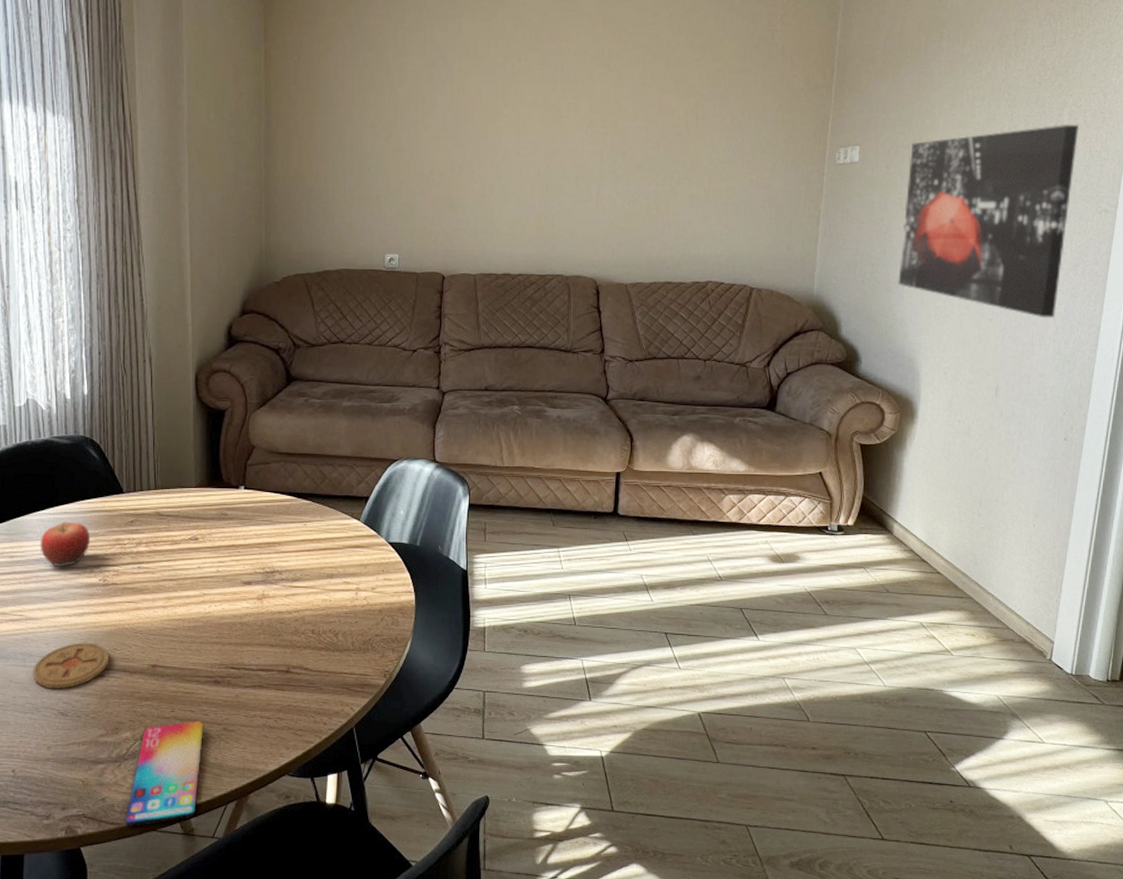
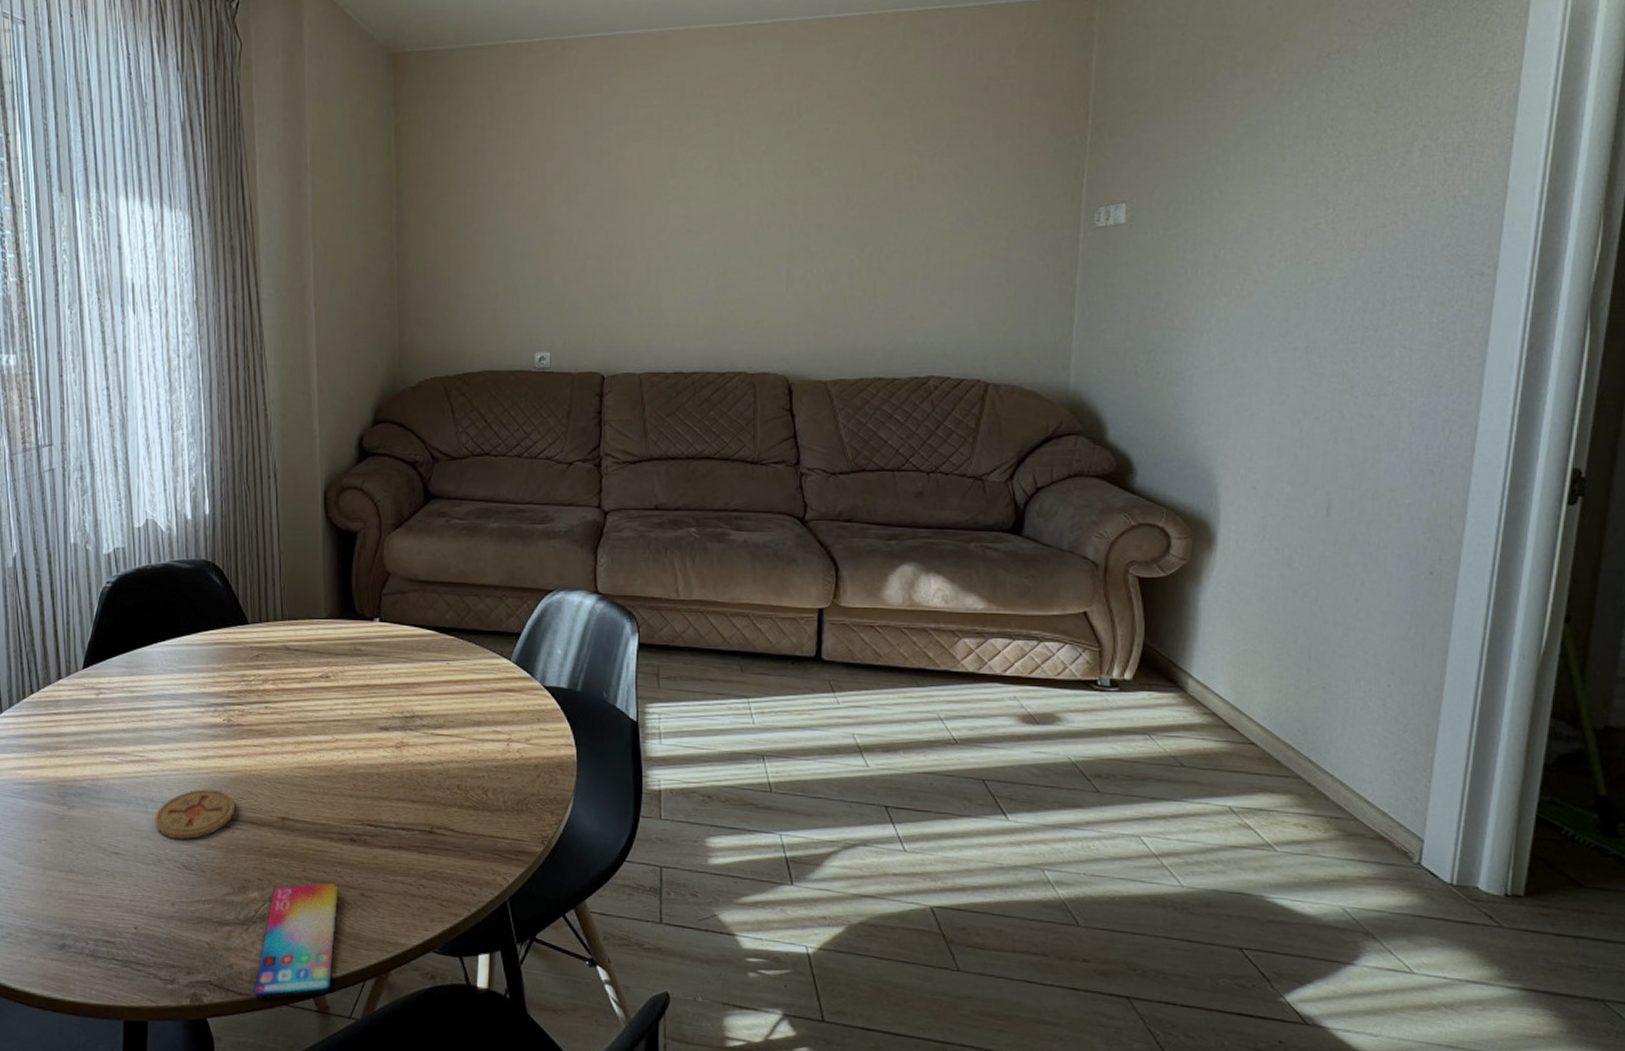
fruit: present [40,521,91,566] -> none [161,654,214,704]
wall art: present [898,124,1080,318] -> none [1184,162,1438,416]

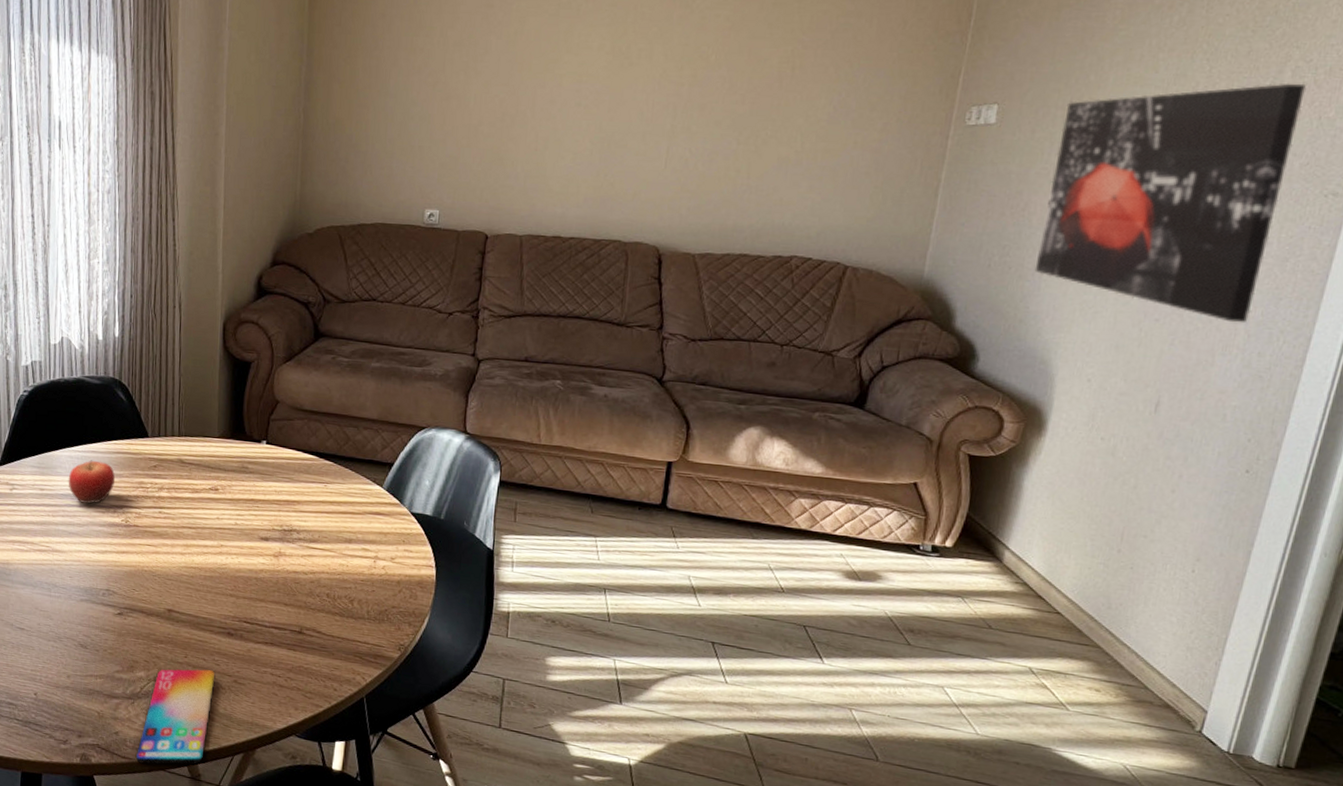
coaster: present [155,789,236,840] -> none [56,579,128,622]
fruit: none [161,654,214,704] -> present [68,460,116,504]
wall art: none [1184,162,1438,416] -> present [1034,83,1307,323]

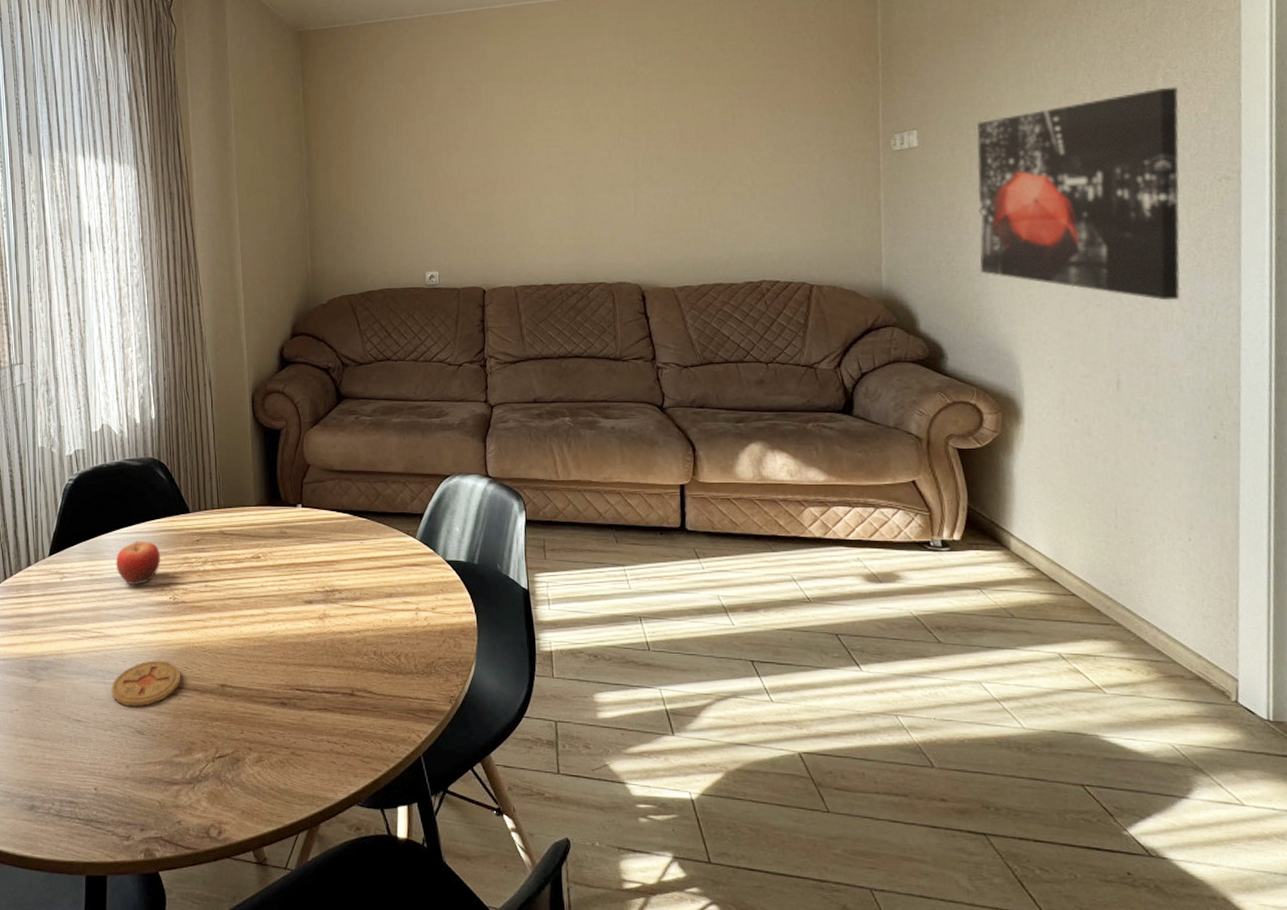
coaster: none [56,579,128,622] -> present [111,660,181,707]
smartphone: present [136,669,216,764] -> none [201,744,273,853]

